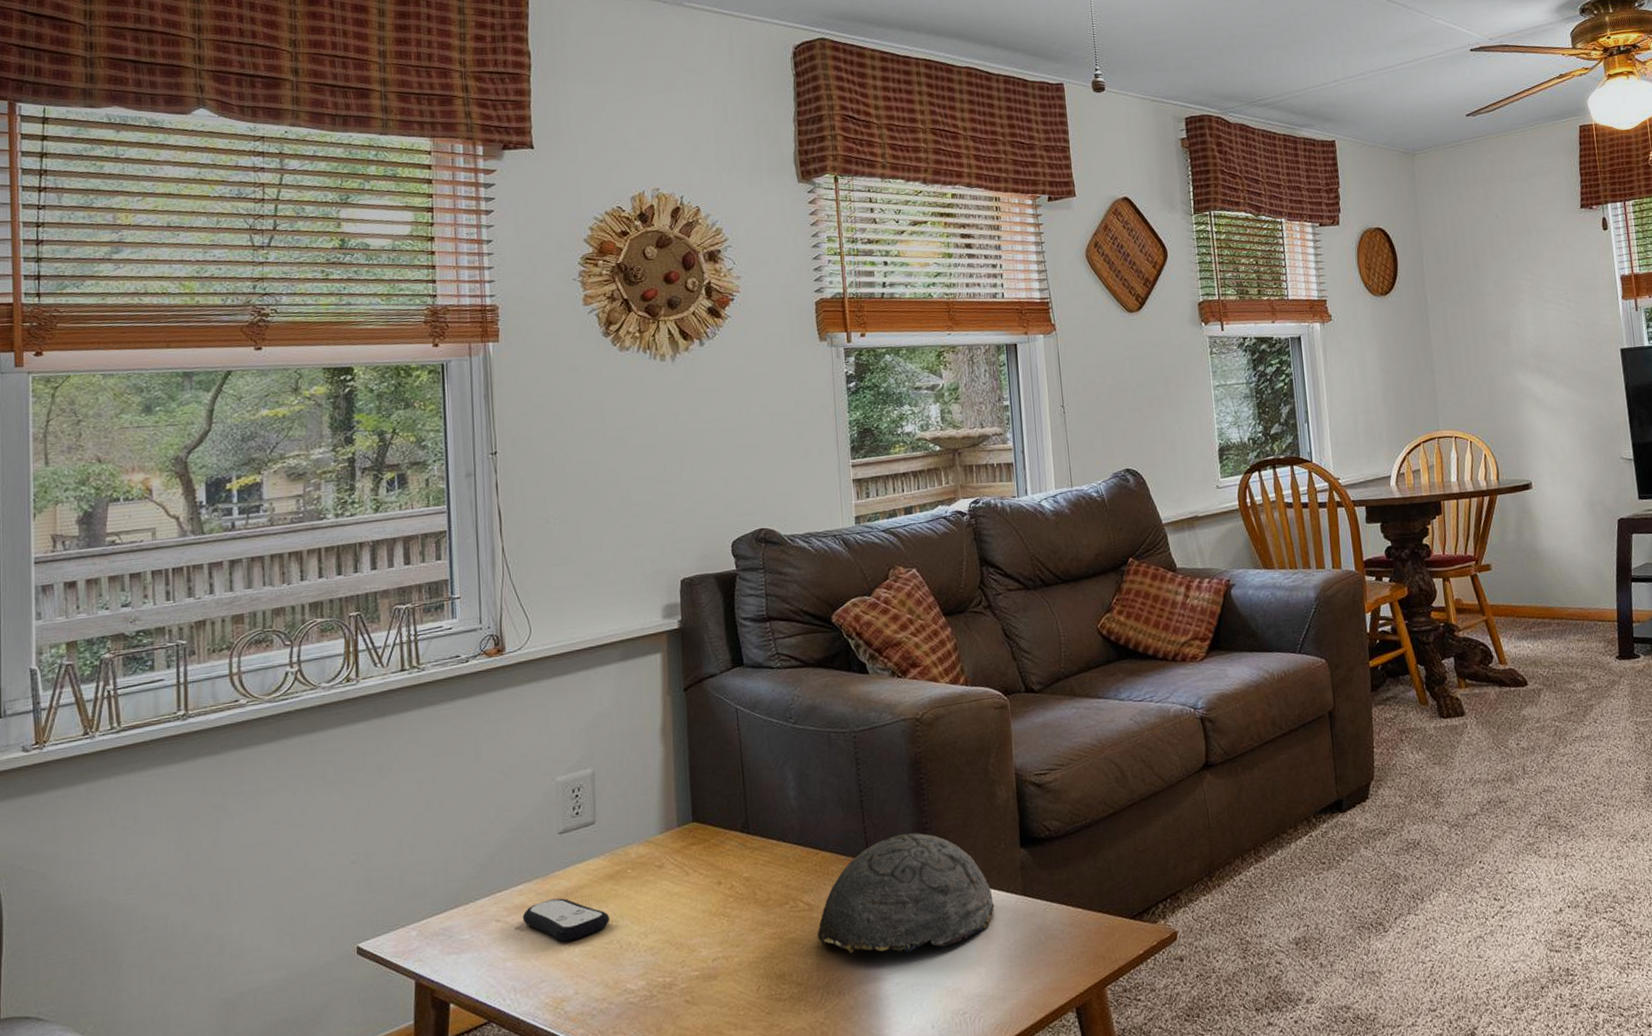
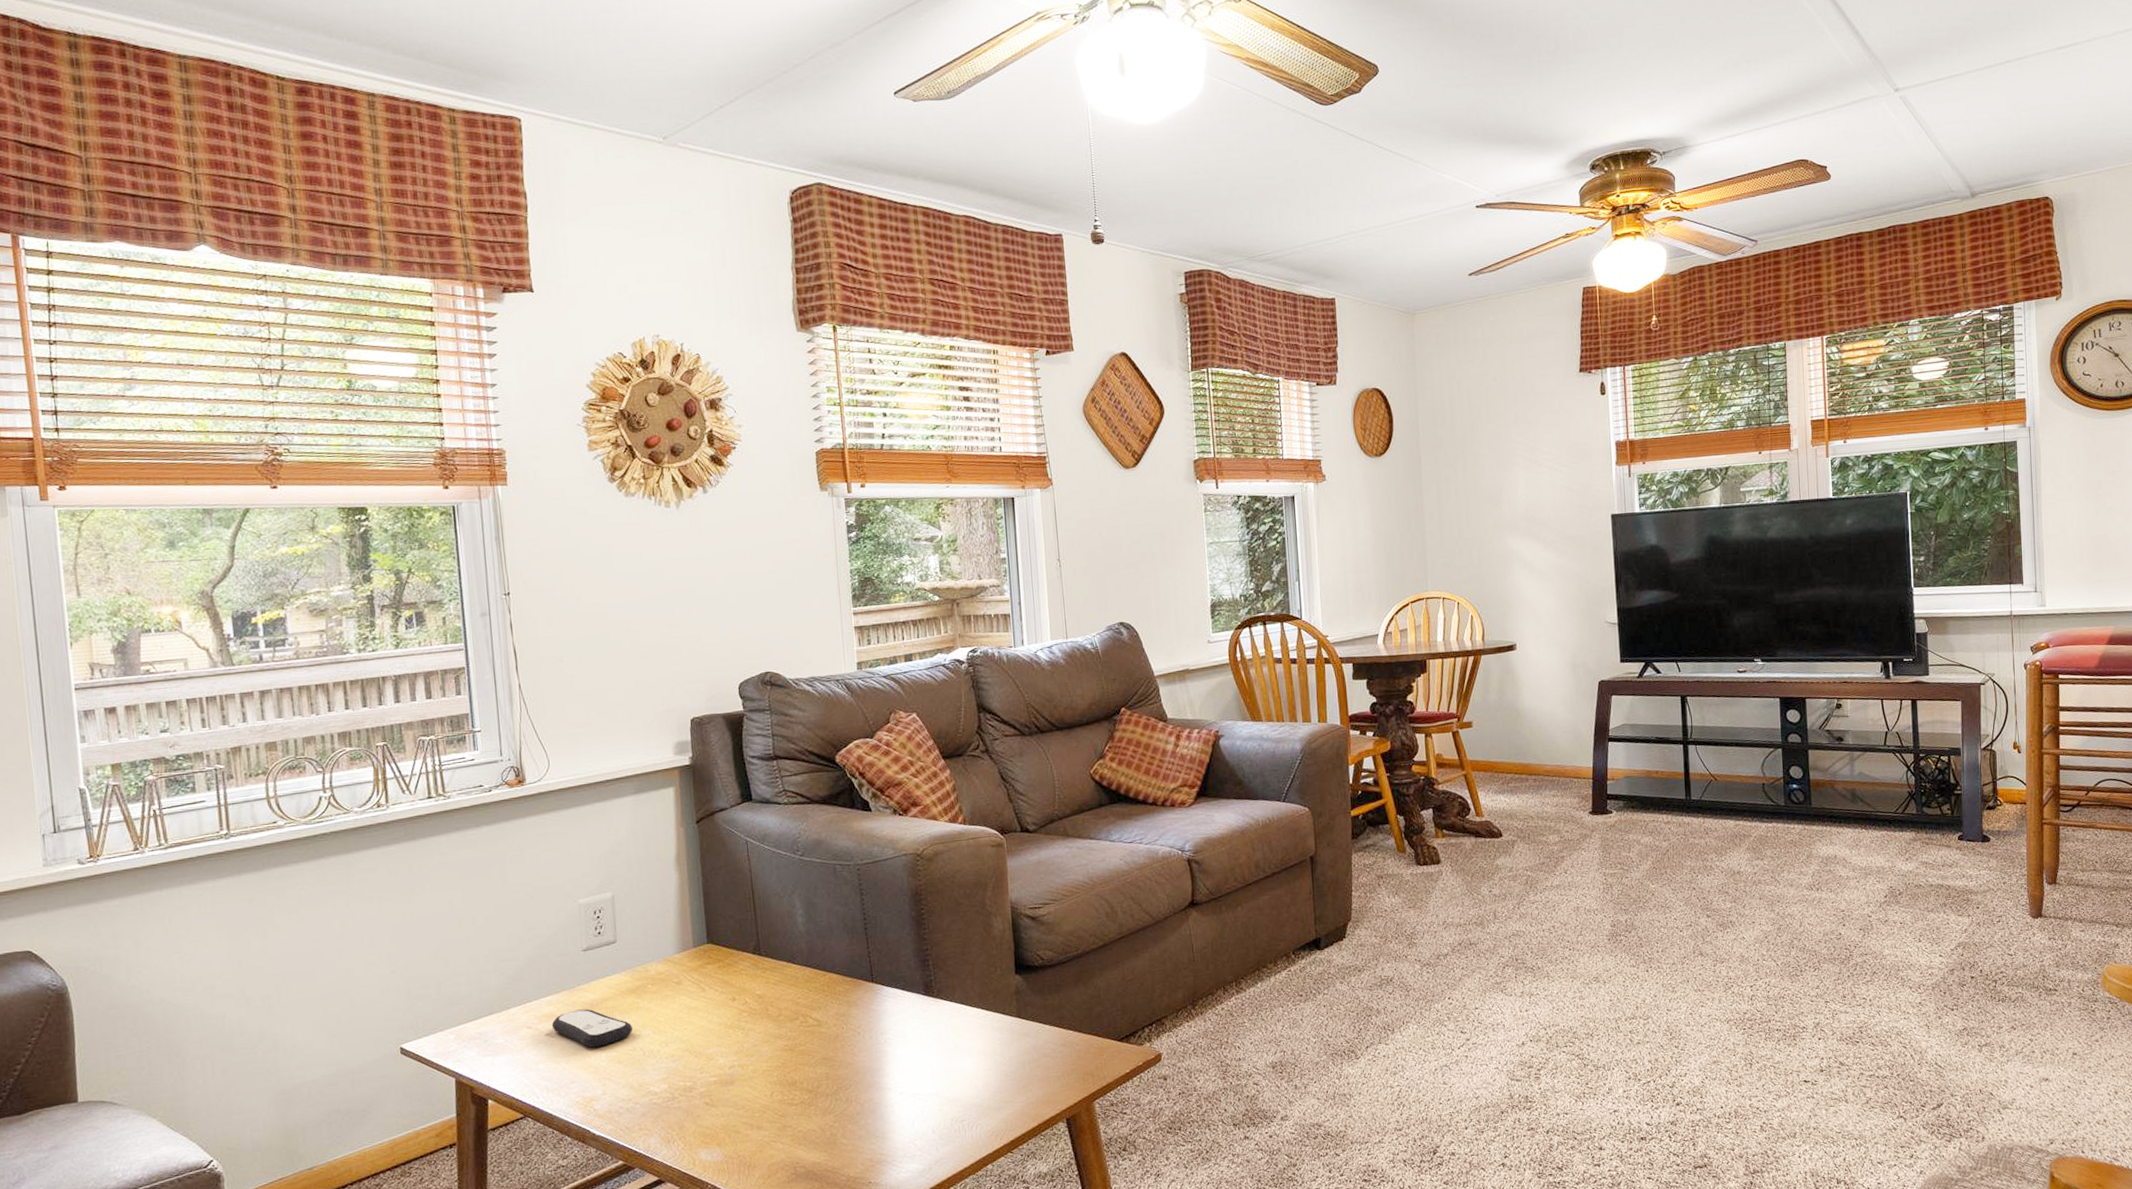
decorative bowl: present [817,833,995,953] -> none [825,958,991,1066]

